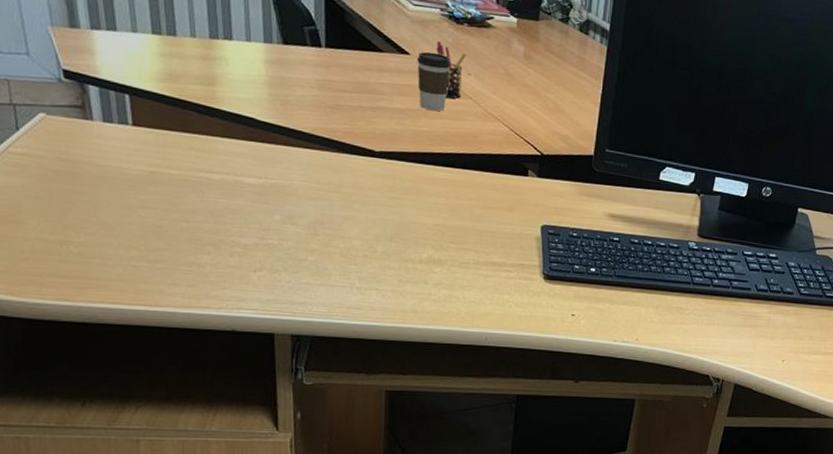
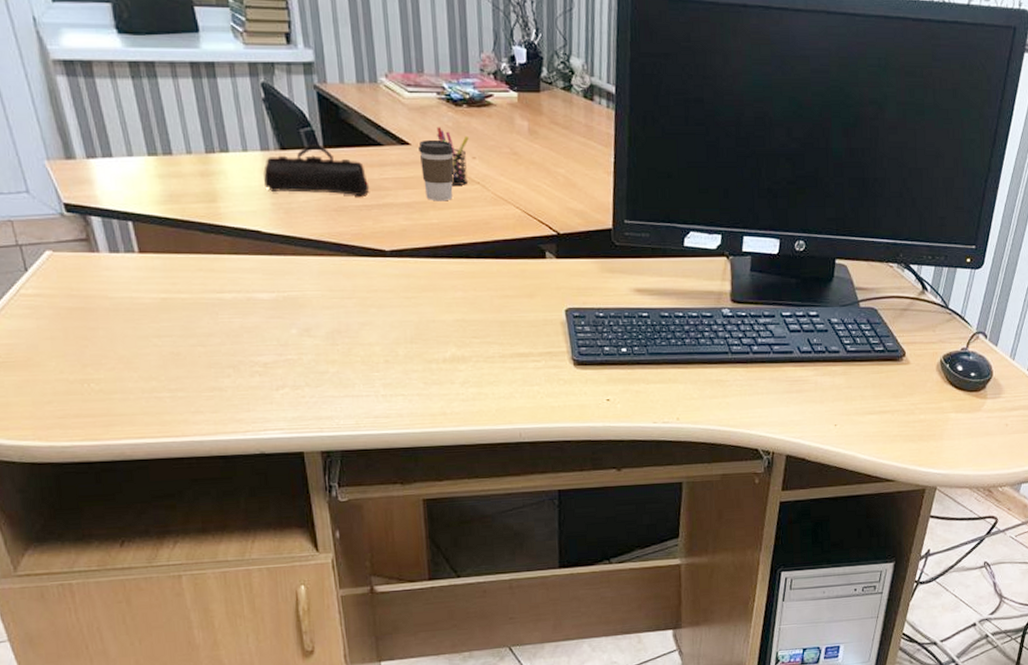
pencil case: none [264,42,366,98] -> present [264,144,370,197]

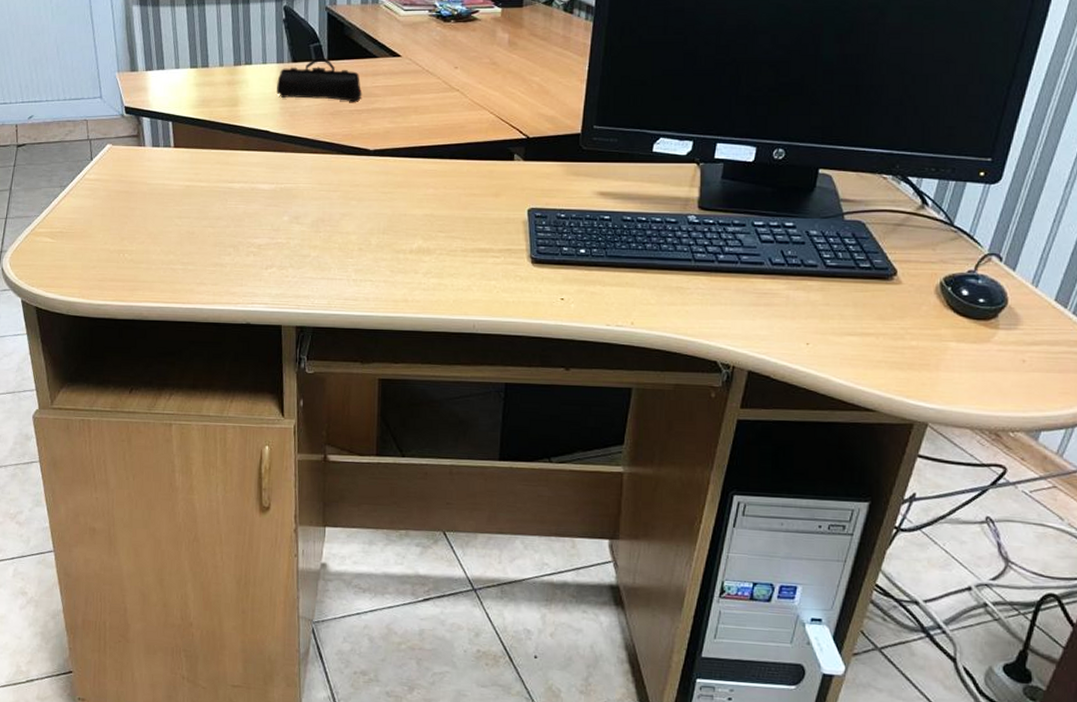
coffee cup: present [418,139,455,202] -> none [408,51,439,107]
pen holder: present [436,127,469,185] -> none [425,41,453,92]

